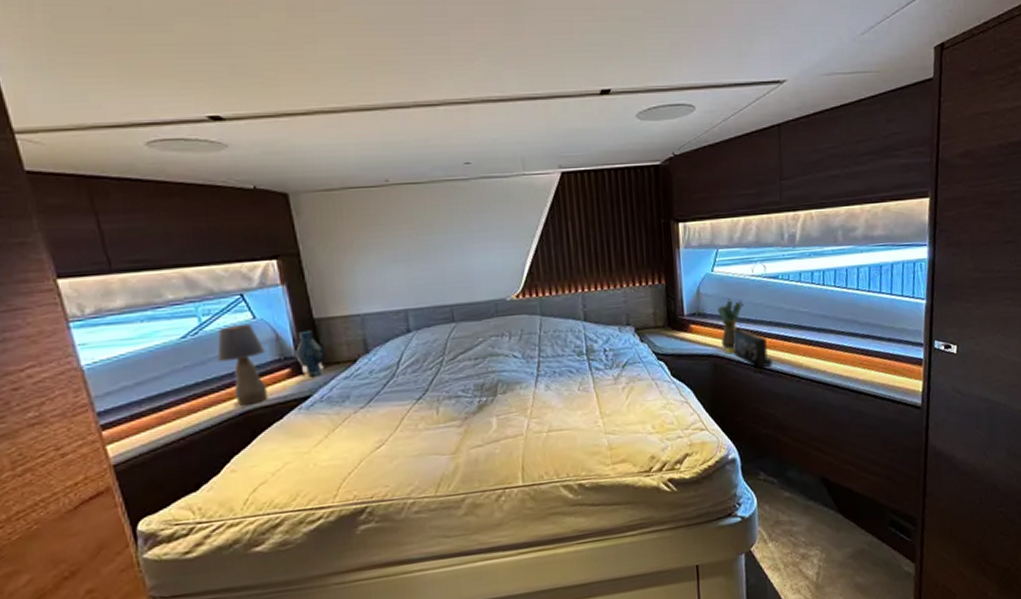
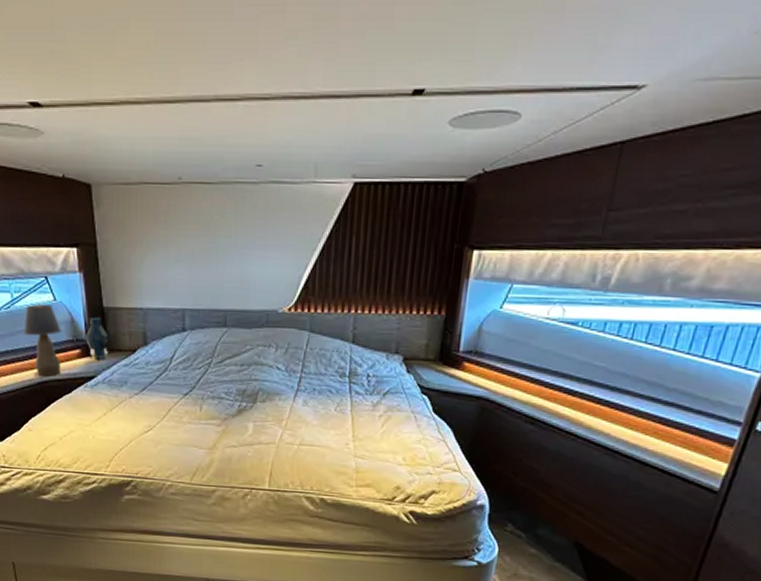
vase: present [717,298,744,354] -> none [495,340,530,400]
alarm clock: present [732,328,774,367] -> none [506,374,550,419]

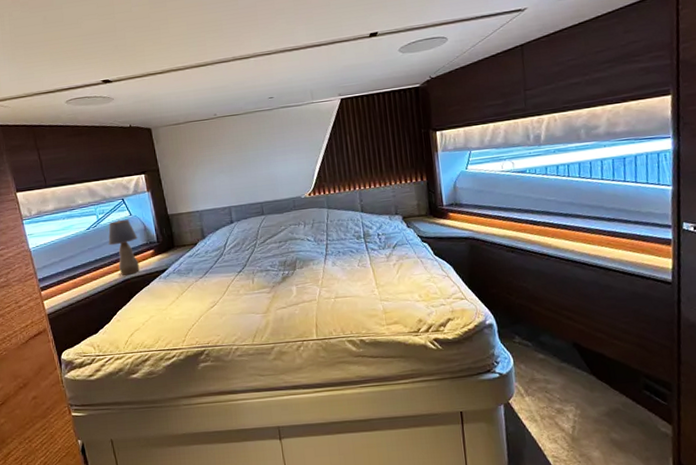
vase: present [86,317,110,360] -> none [157,222,176,256]

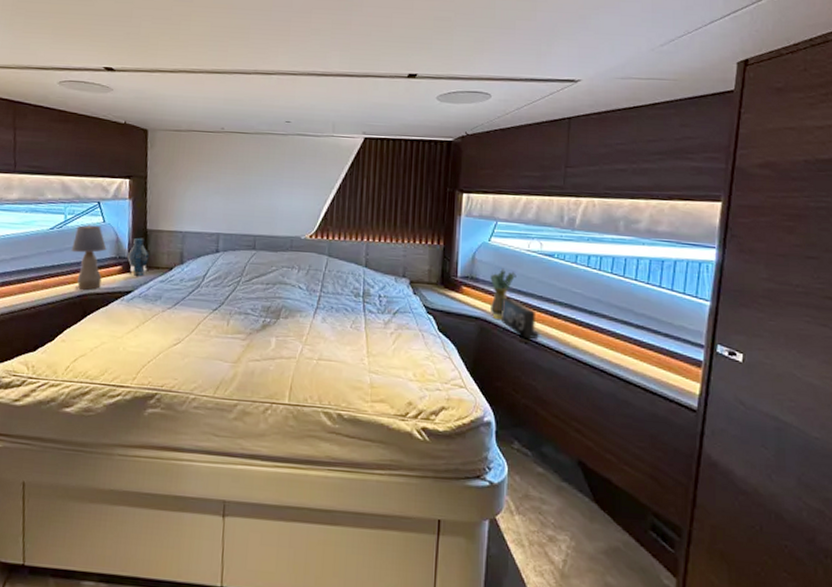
vase: none [157,222,176,256] -> present [128,237,150,276]
vase: none [472,191,495,237] -> present [490,268,517,321]
alarm clock: none [486,215,524,248] -> present [502,297,540,339]

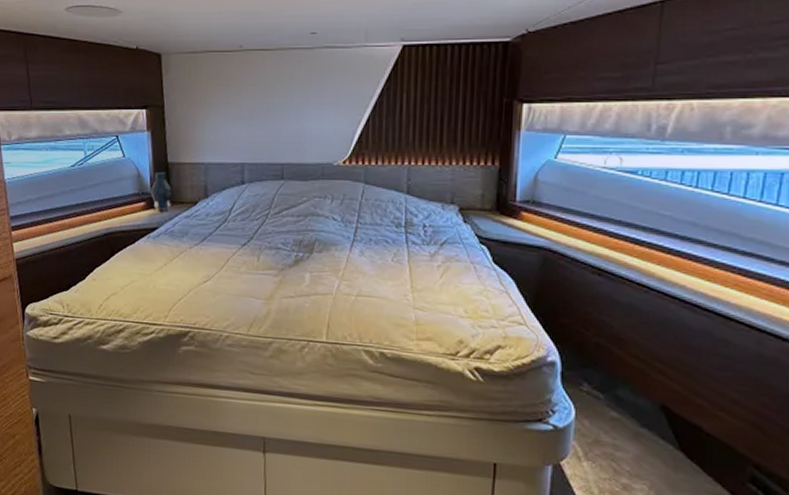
table lamp: present [71,224,107,290] -> none [94,160,129,228]
vase: present [490,268,517,321] -> none [556,189,589,250]
alarm clock: present [502,297,540,339] -> none [570,223,618,270]

